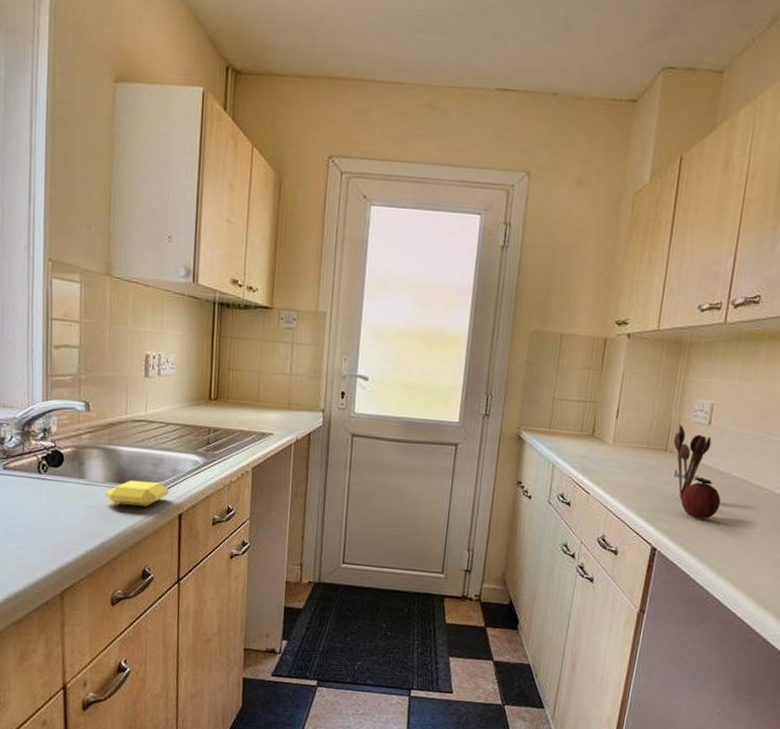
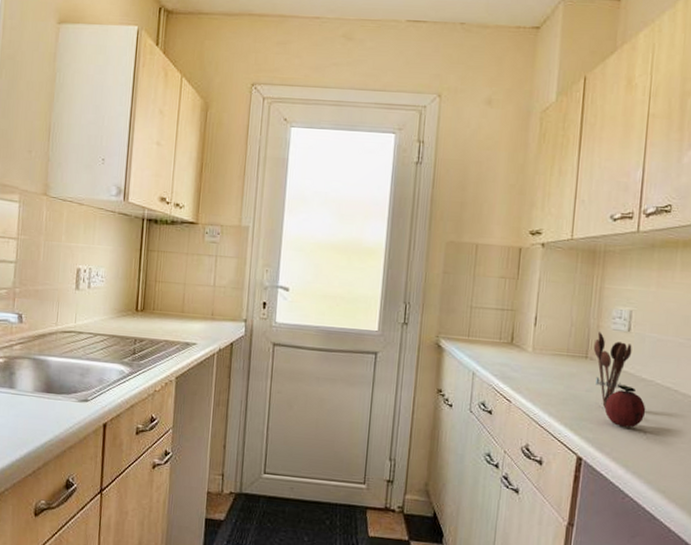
soap bar: present [105,480,169,507] -> none [33,389,95,416]

